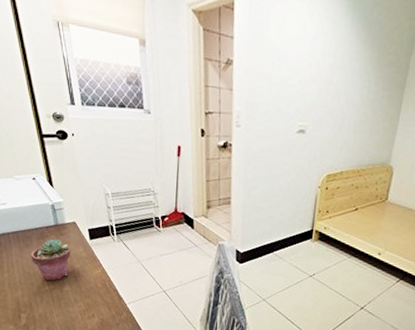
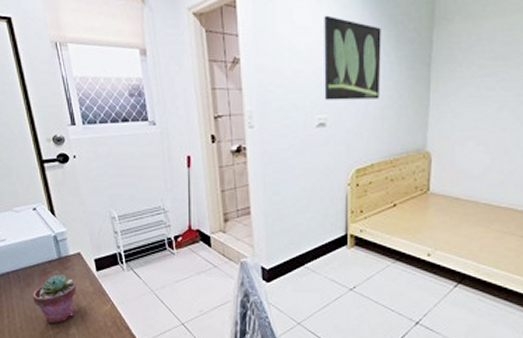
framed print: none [306,29,365,114] -> present [324,15,381,100]

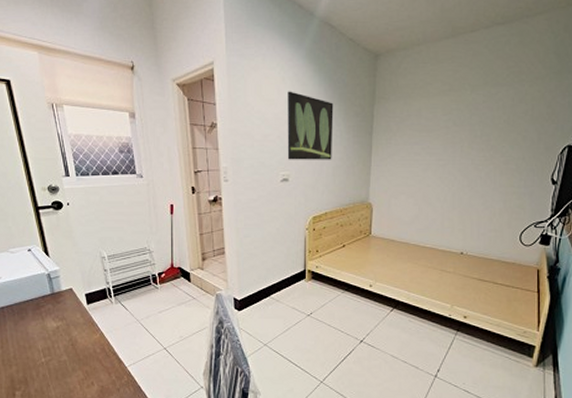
potted succulent: present [32,275,76,324] -> none [26,308,68,353]

